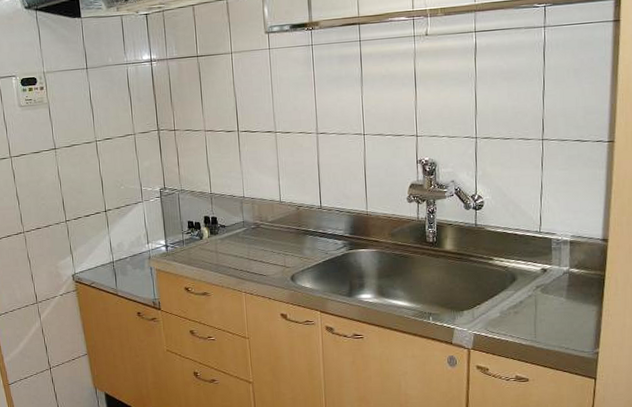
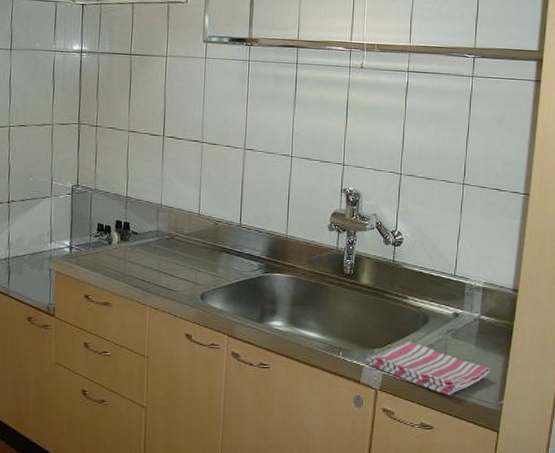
dish towel: none [457,300,584,348] -> present [367,341,491,395]

